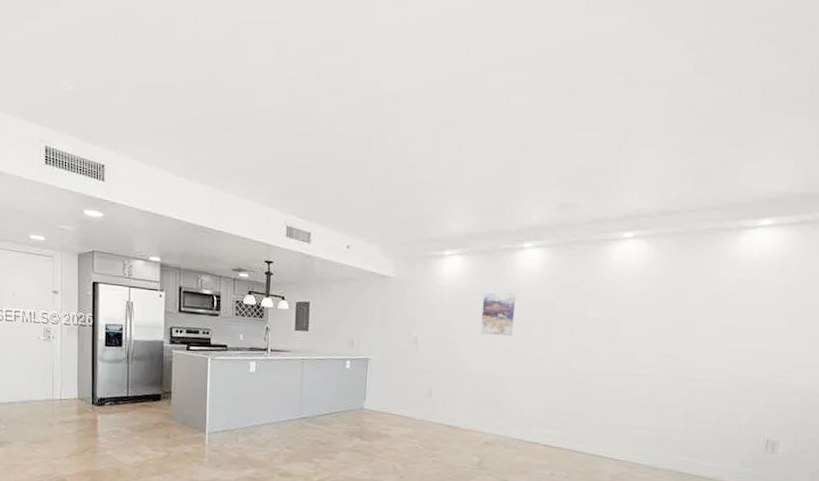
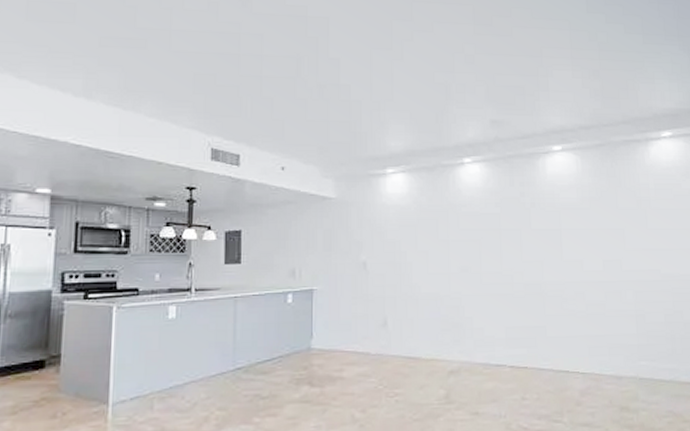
wall art: present [480,292,517,336] -> none [430,207,464,253]

